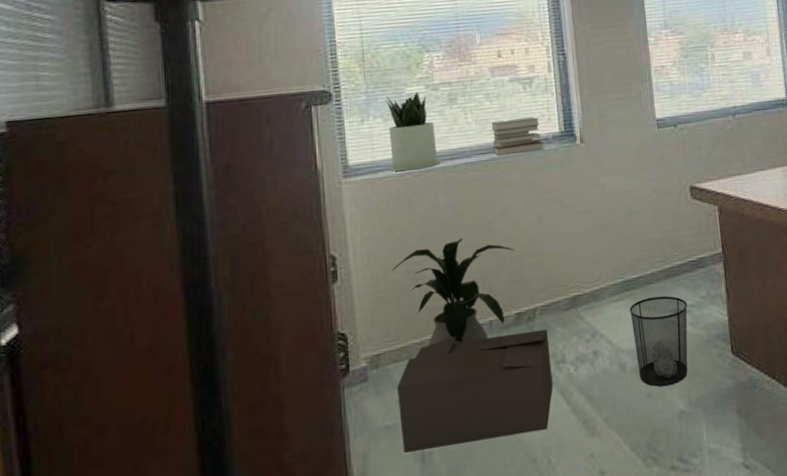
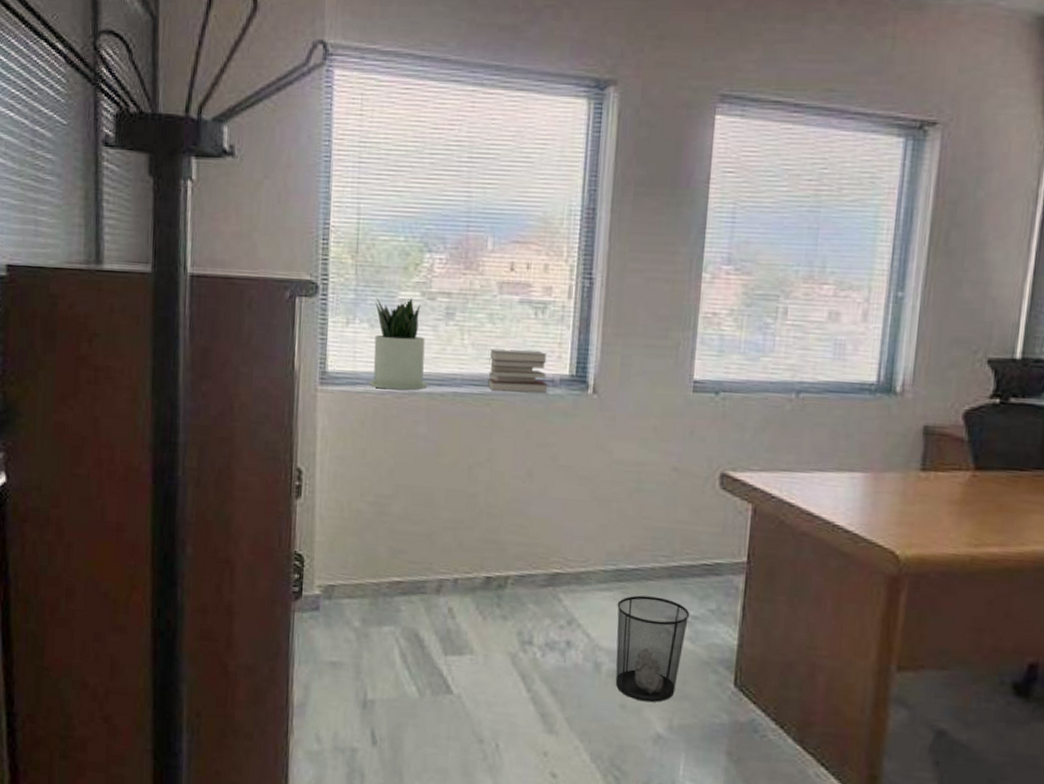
house plant: present [391,239,514,346] -> none [357,479,494,597]
cardboard box: present [397,329,553,453] -> none [345,585,518,712]

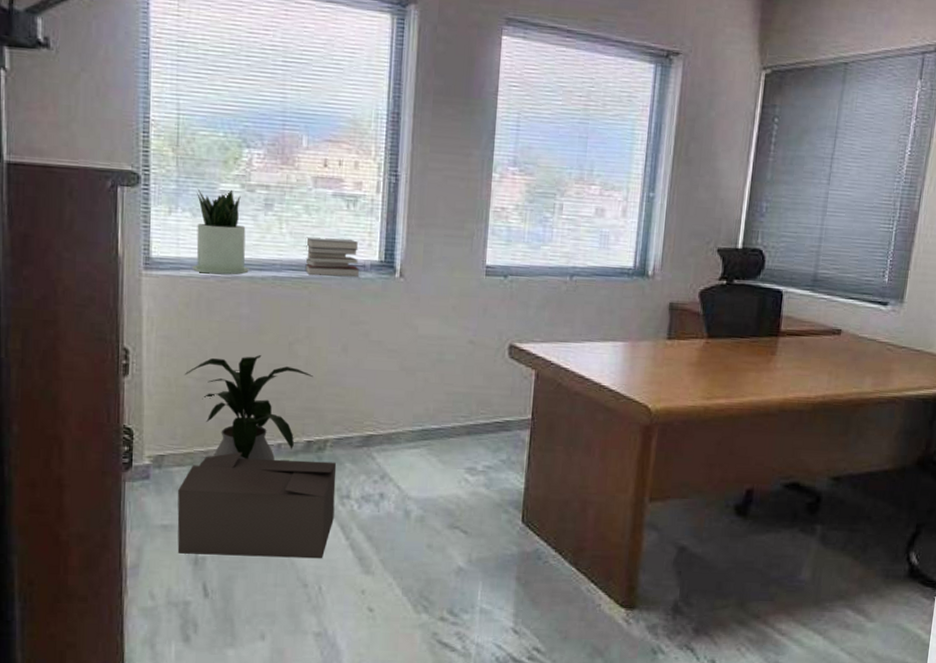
cardboard box: none [345,585,518,712] -> present [177,451,337,559]
house plant: none [357,479,494,597] -> present [184,355,313,460]
waste bin: present [615,595,690,703] -> none [423,451,485,541]

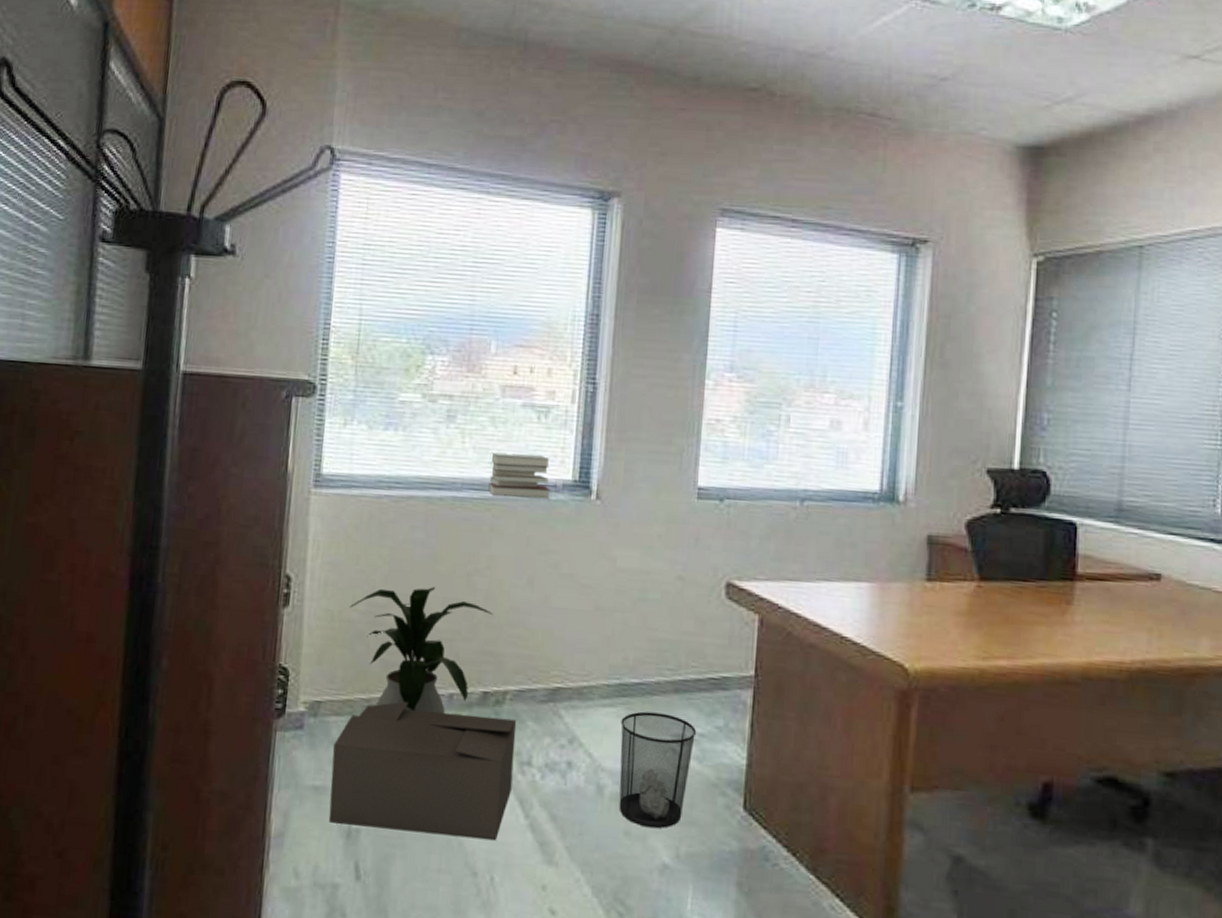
planter: present [192,188,250,276] -> none [364,398,428,495]
waste bin: none [423,451,485,541] -> present [619,711,697,829]

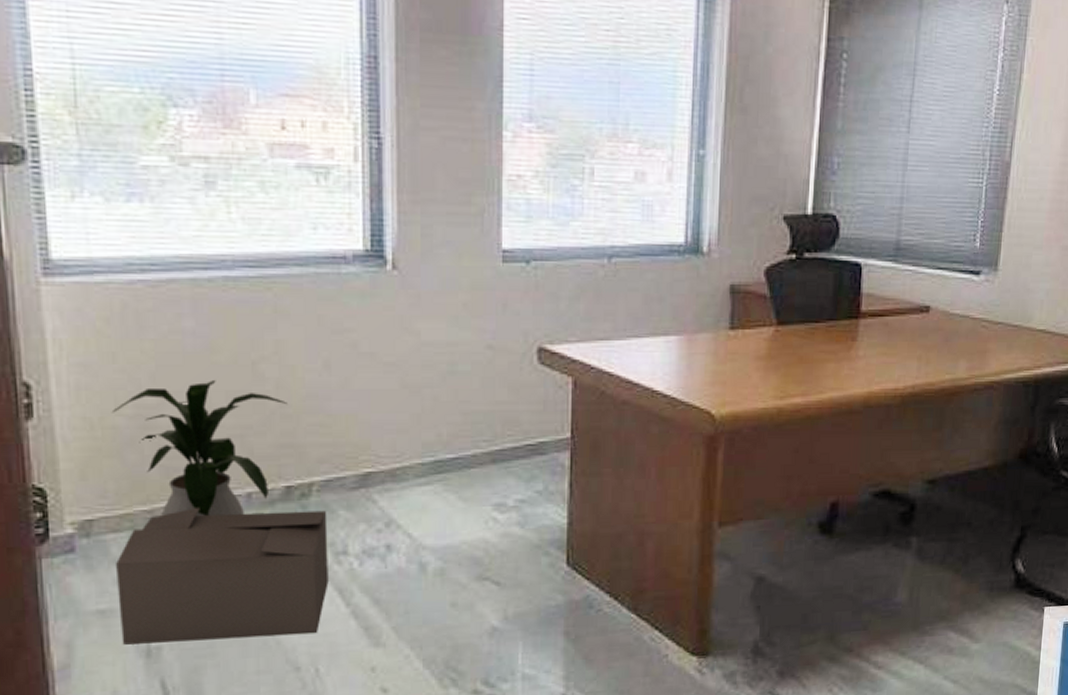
books: present [488,452,551,499] -> none [263,222,340,274]
waste bin: present [619,711,697,829] -> none [439,485,517,596]

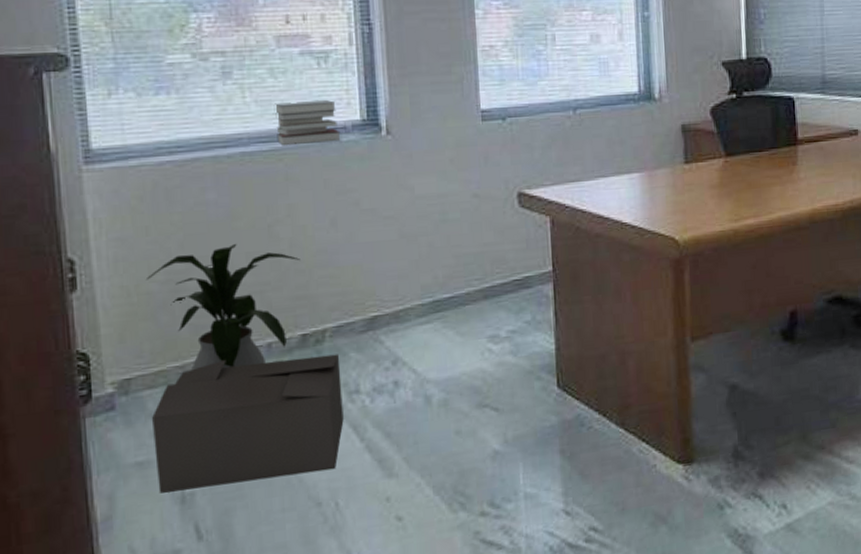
books: none [263,222,340,274] -> present [273,100,341,146]

